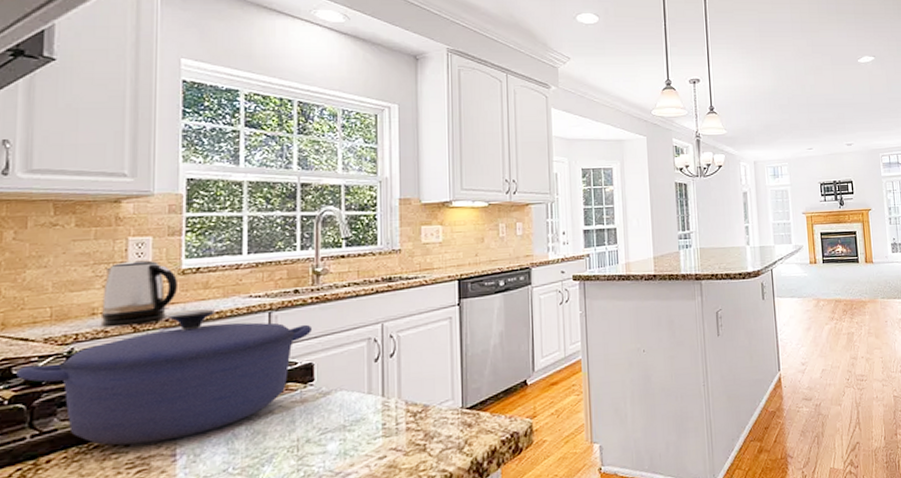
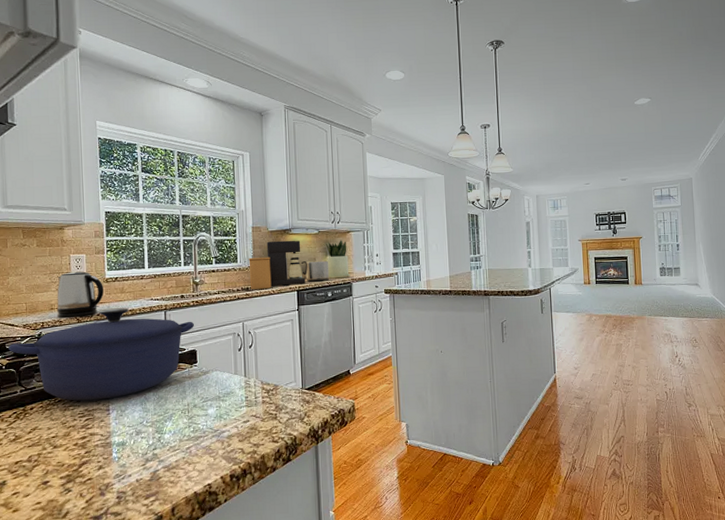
canister: none [393,236,424,281] -> present [248,256,272,290]
coffee maker: none [418,215,473,276] -> present [266,240,308,287]
toaster: none [470,240,502,268] -> present [305,260,330,282]
planter: none [496,214,531,264] -> present [325,240,352,279]

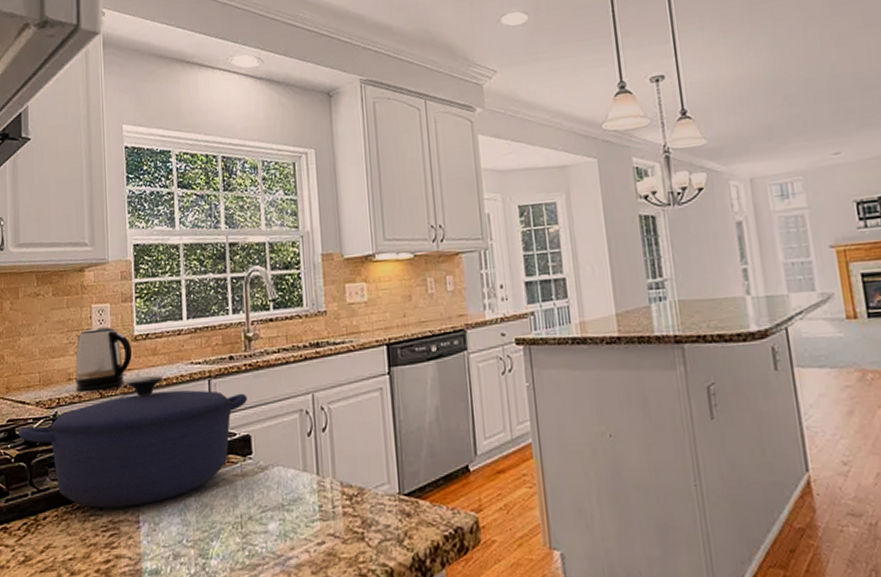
canister: present [248,256,272,290] -> none [318,296,351,346]
coffee maker: present [266,240,308,287] -> none [342,270,401,340]
toaster: present [305,260,330,282] -> none [398,297,433,331]
planter: present [325,240,352,279] -> none [424,266,465,325]

